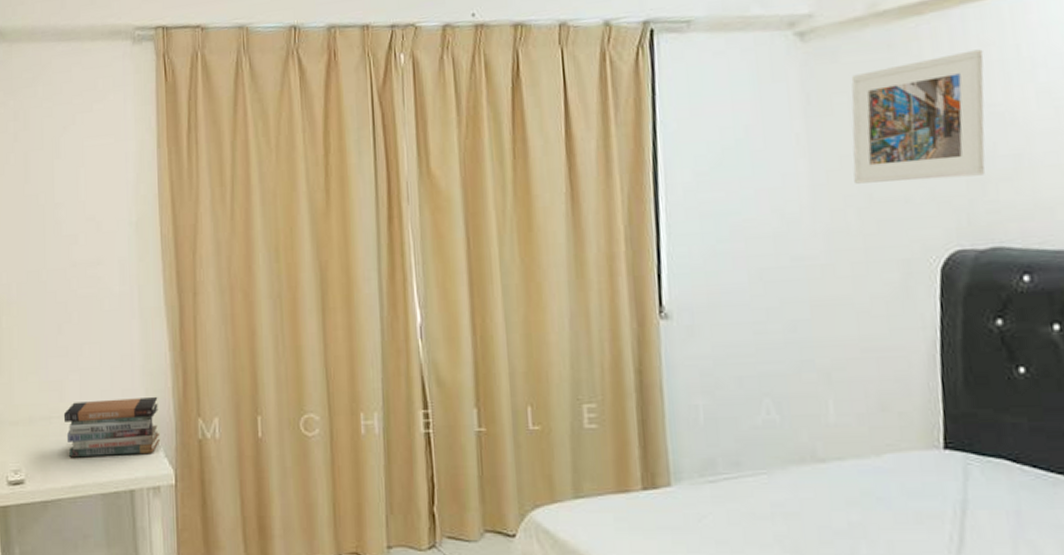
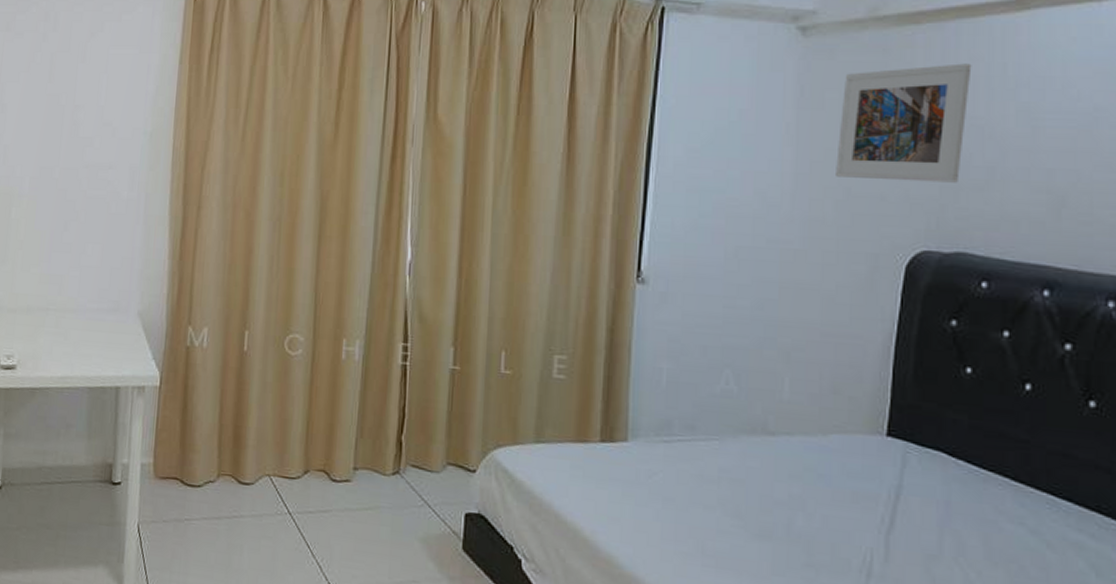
book stack: present [63,396,161,458] -> none [60,297,153,354]

